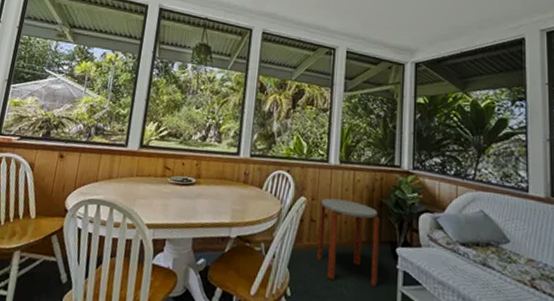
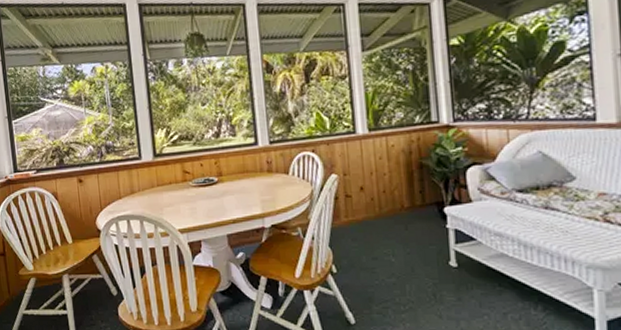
side table: present [317,198,380,287] -> none [353,168,428,251]

